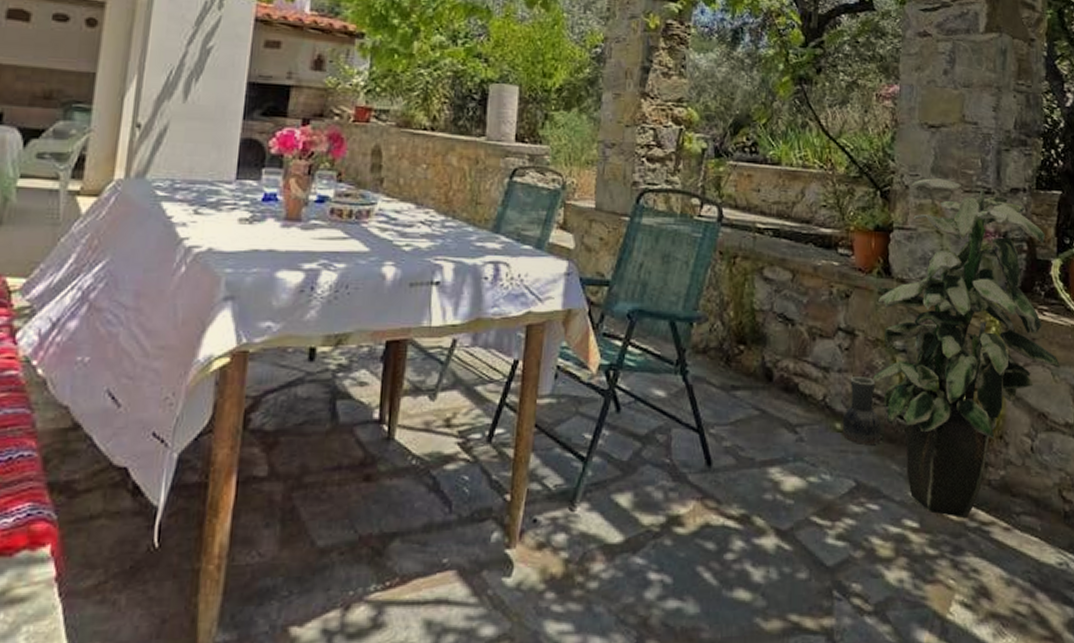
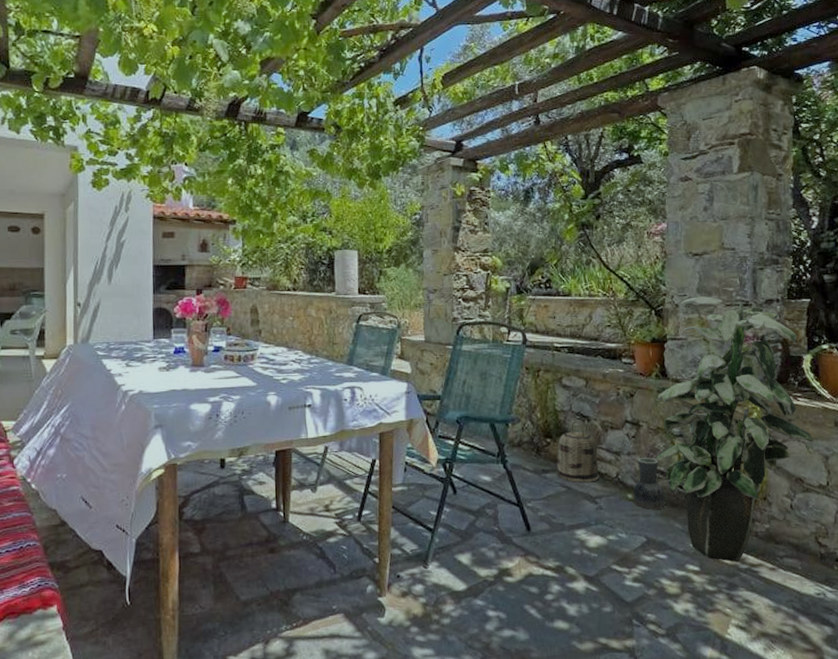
basket: none [749,324,803,406] -> present [556,420,600,483]

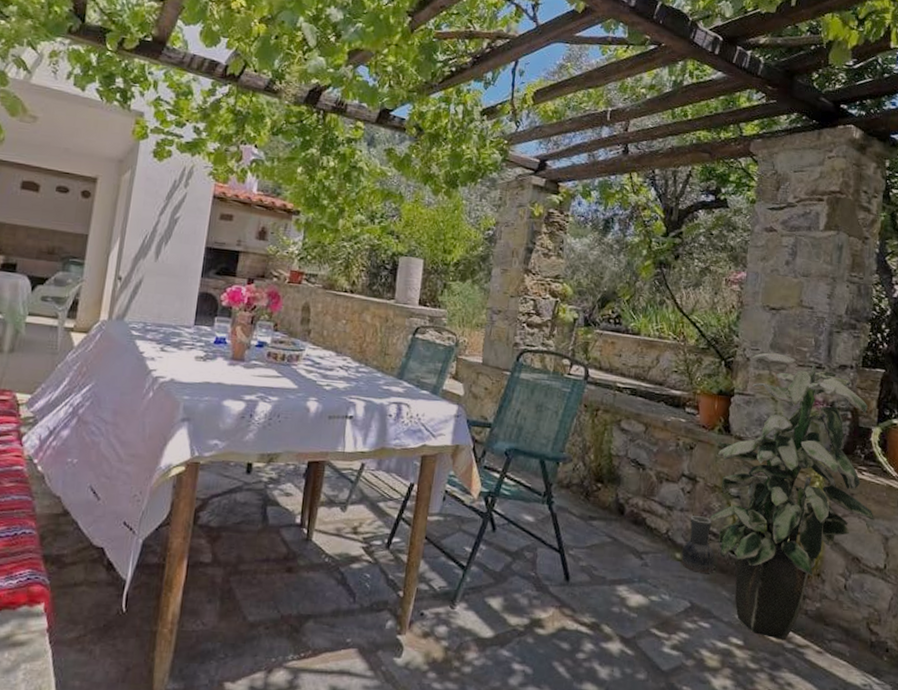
basket: present [556,420,600,483] -> none [604,468,650,536]

